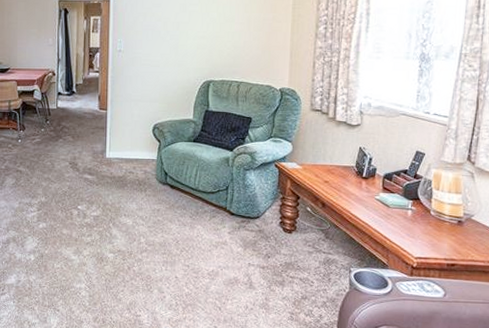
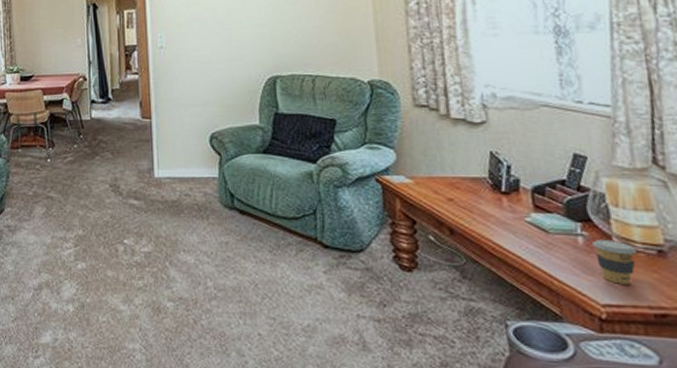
coffee cup: none [417,212,445,244] -> present [592,239,638,284]

